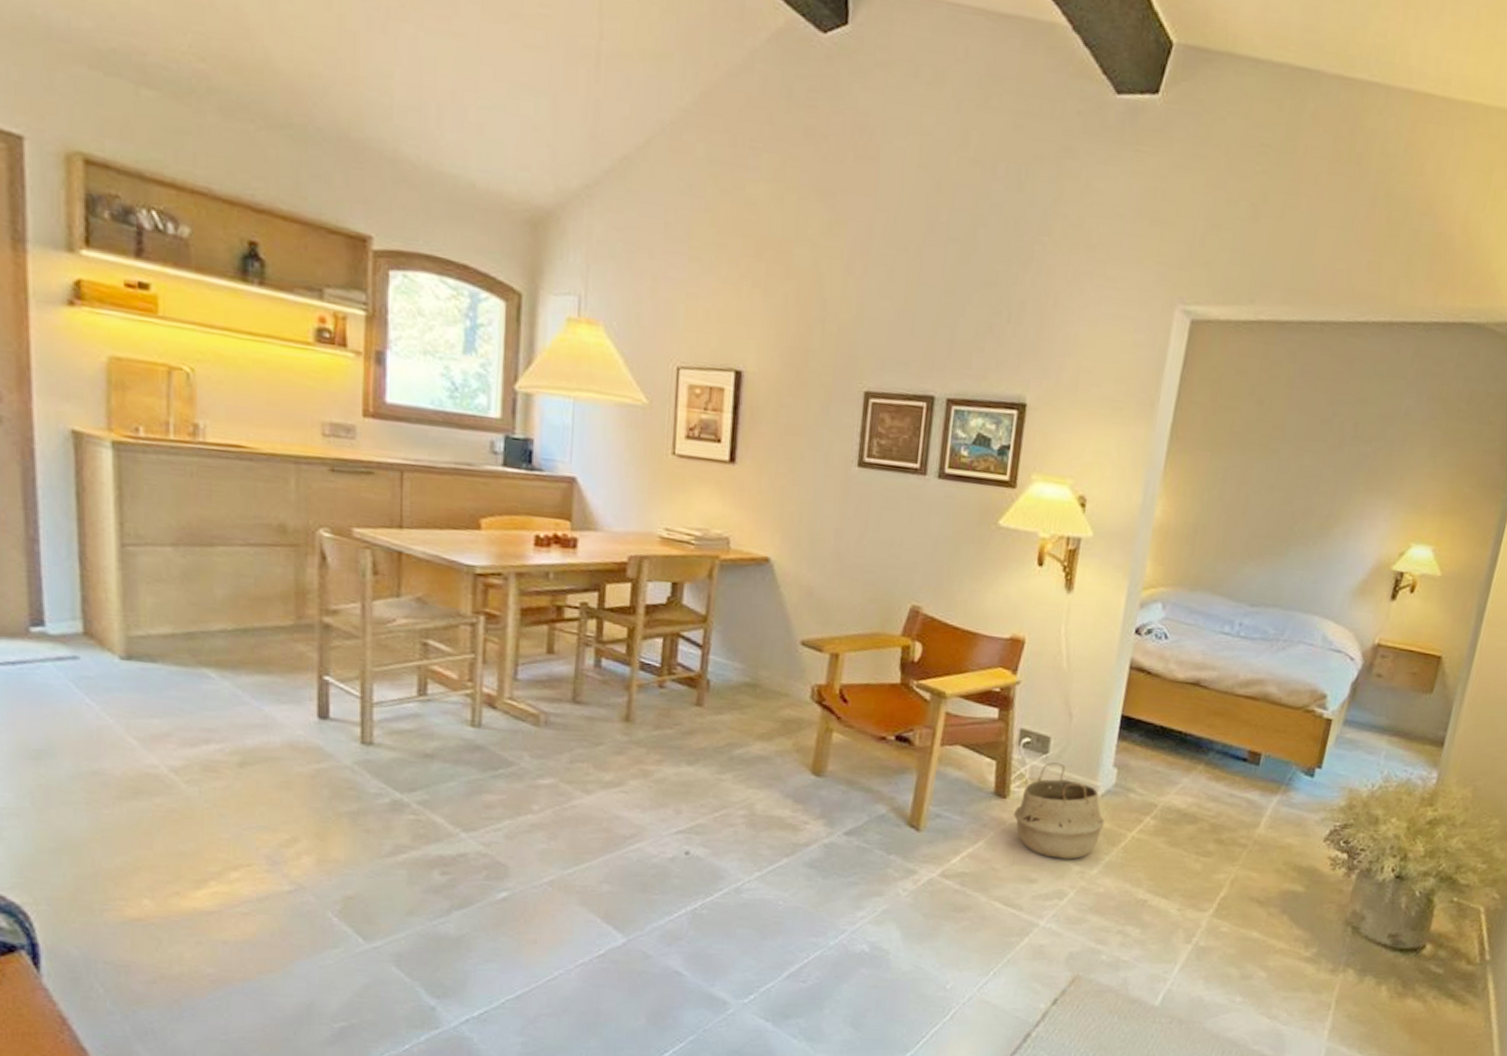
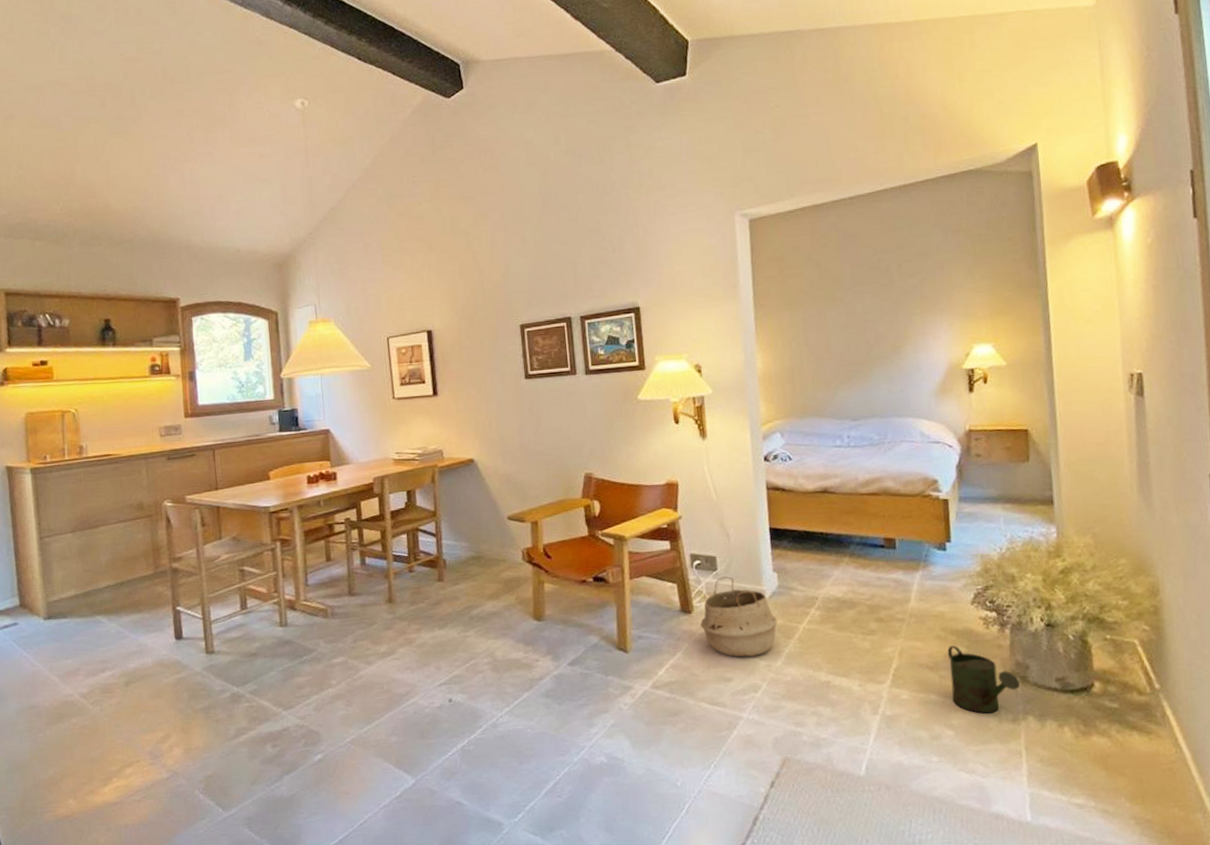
watering can: none [1275,882,1351,960] -> present [947,646,1021,714]

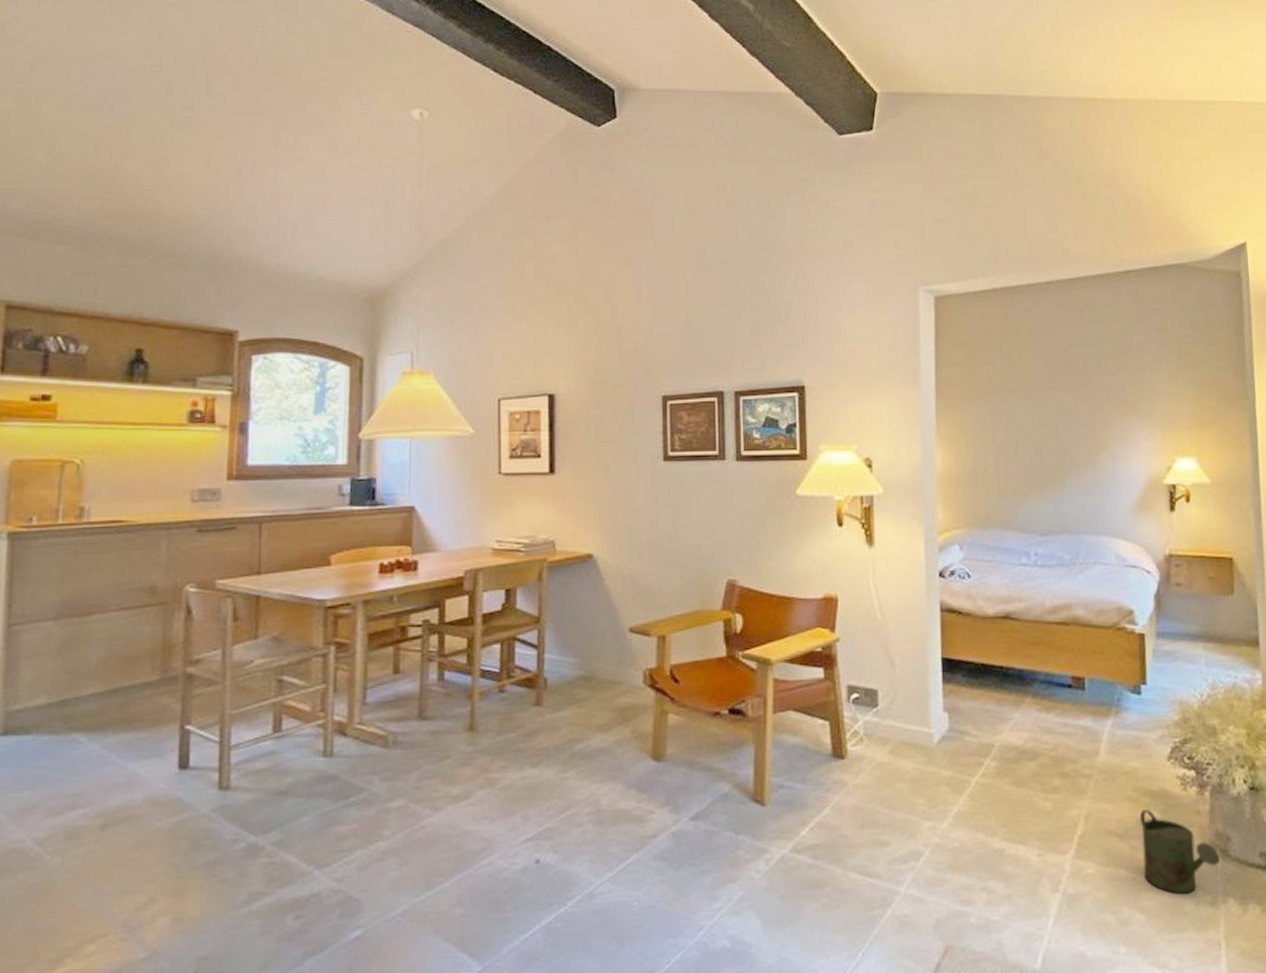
woven basket: present [700,576,777,657] -> none [855,715,946,816]

